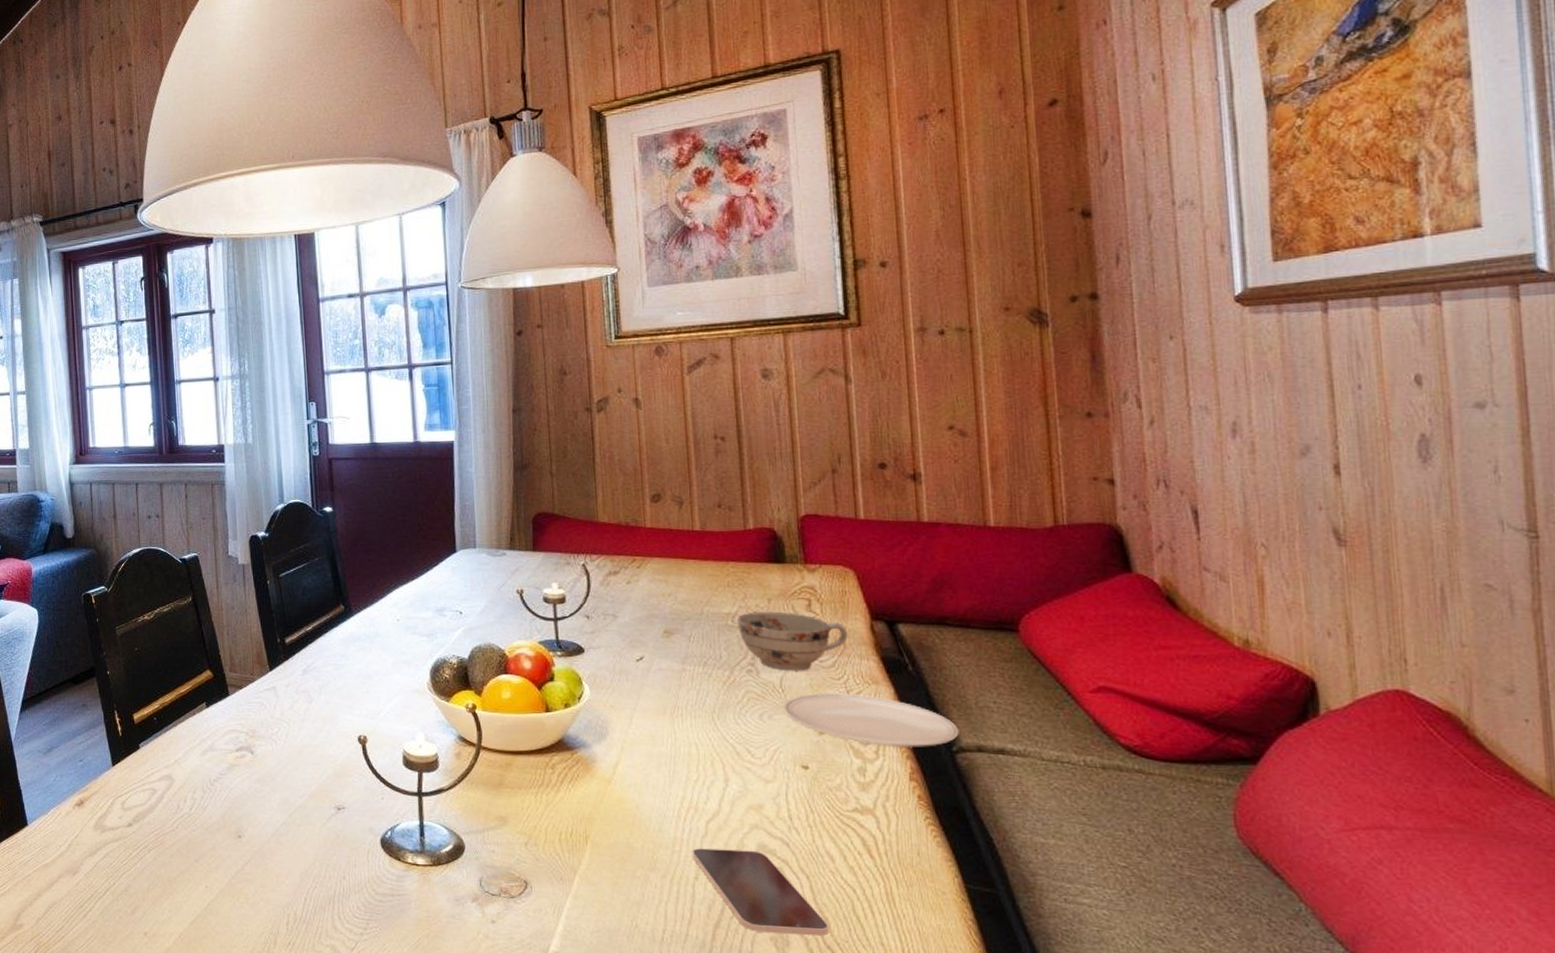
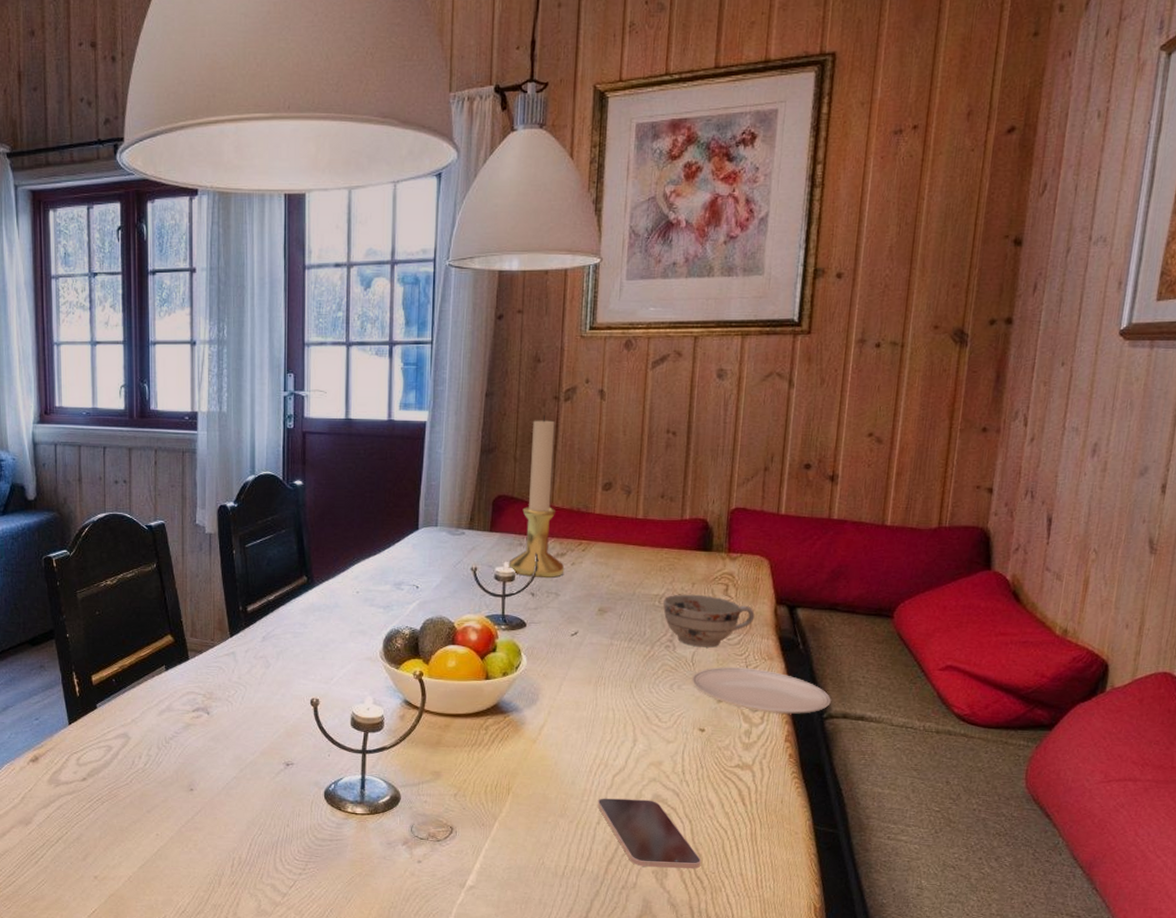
candle holder: none [557,428,620,599] -> present [508,415,565,579]

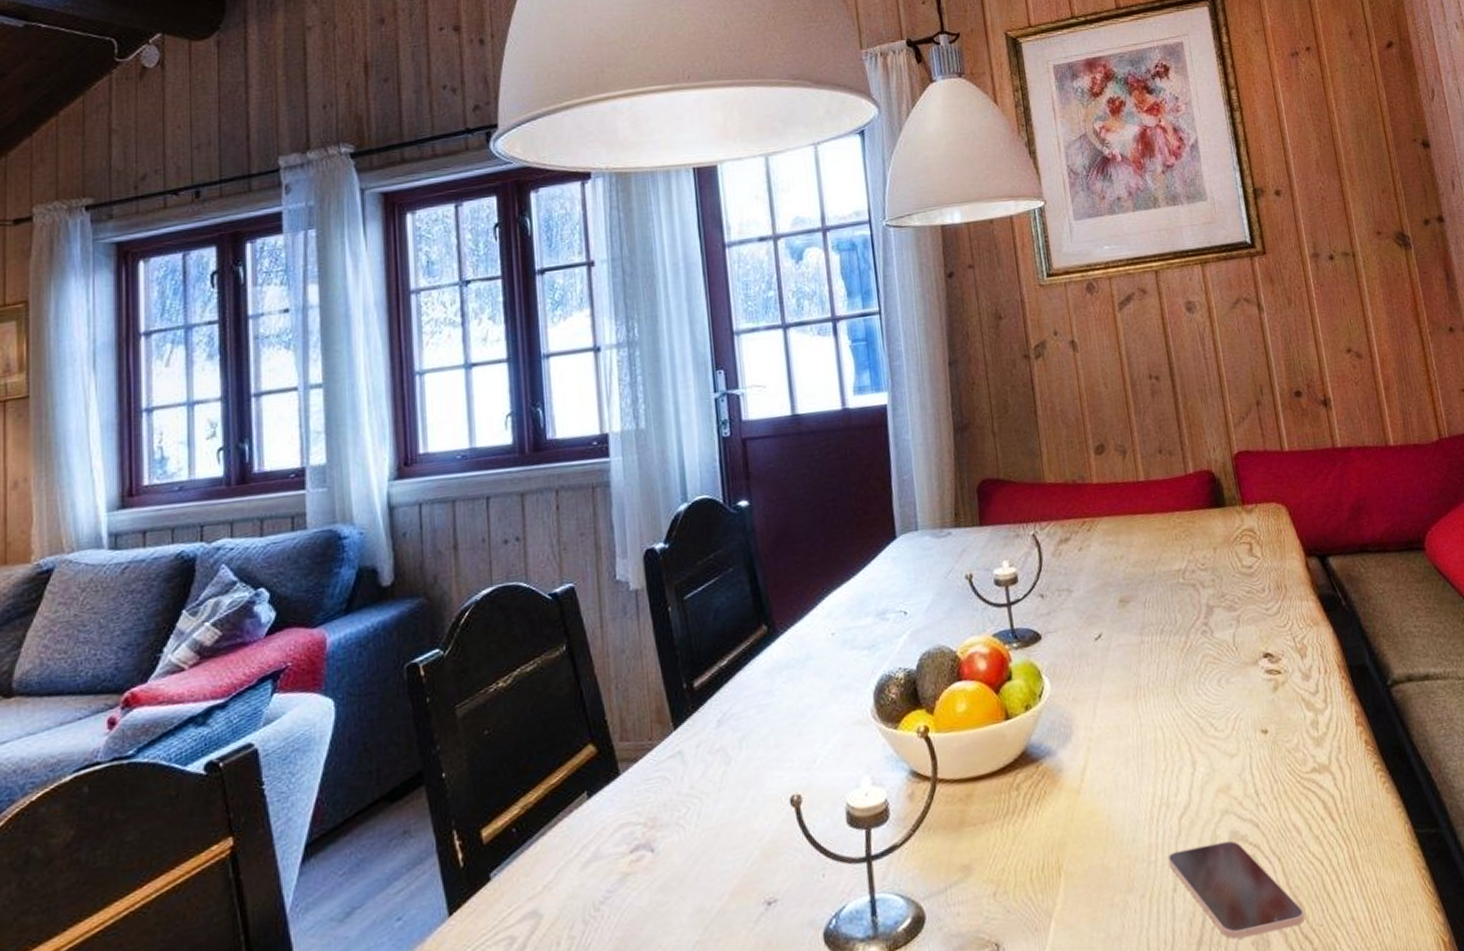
candle holder: present [508,415,565,579] -> none [1006,378,1073,576]
teacup: present [663,594,755,648] -> none [1188,559,1288,626]
plate: present [692,667,831,714] -> none [1239,639,1391,694]

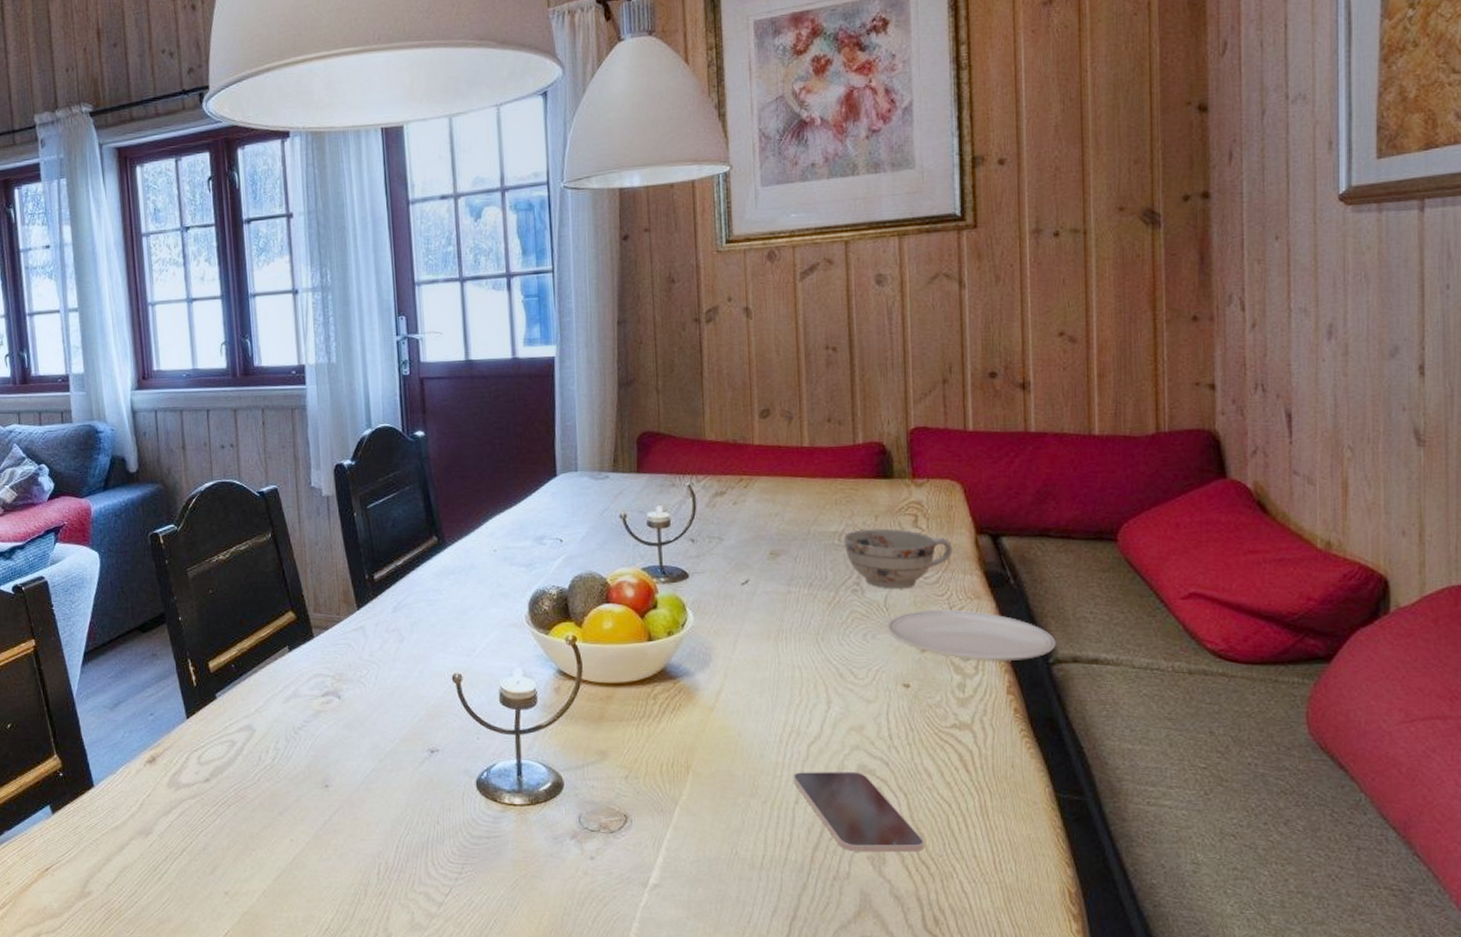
teacup: none [1188,559,1288,626] -> present [844,528,953,589]
plate: none [1239,639,1391,694] -> present [887,609,1056,661]

